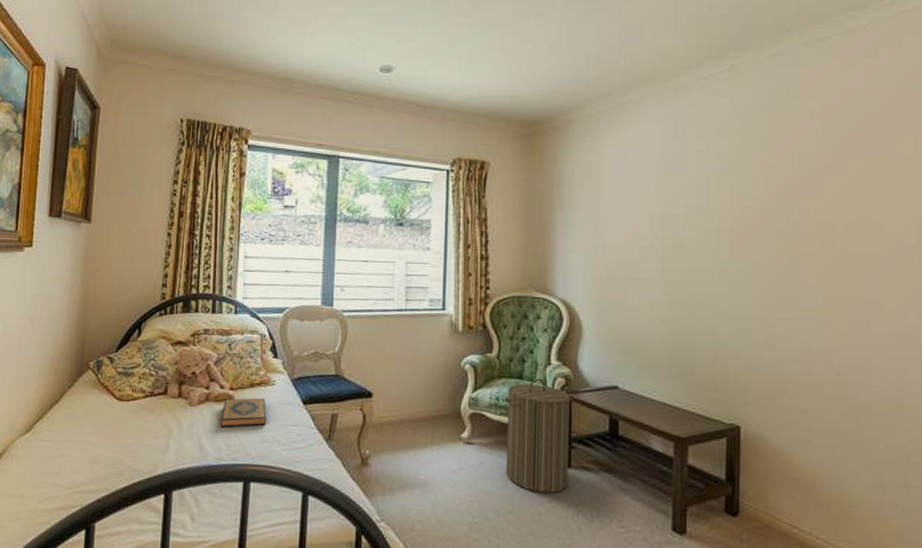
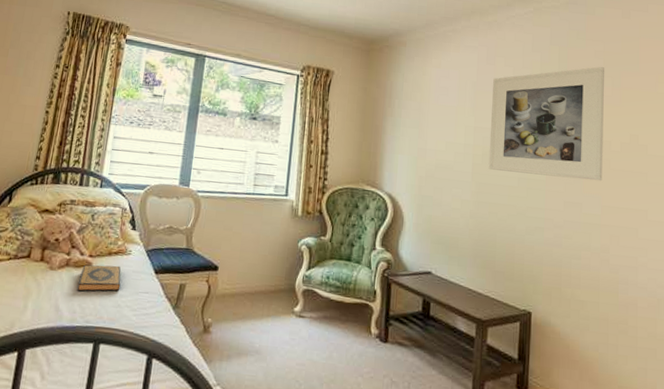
laundry hamper: present [506,378,571,493] -> none [331,261,391,365]
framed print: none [681,129,824,269] -> present [488,66,605,181]

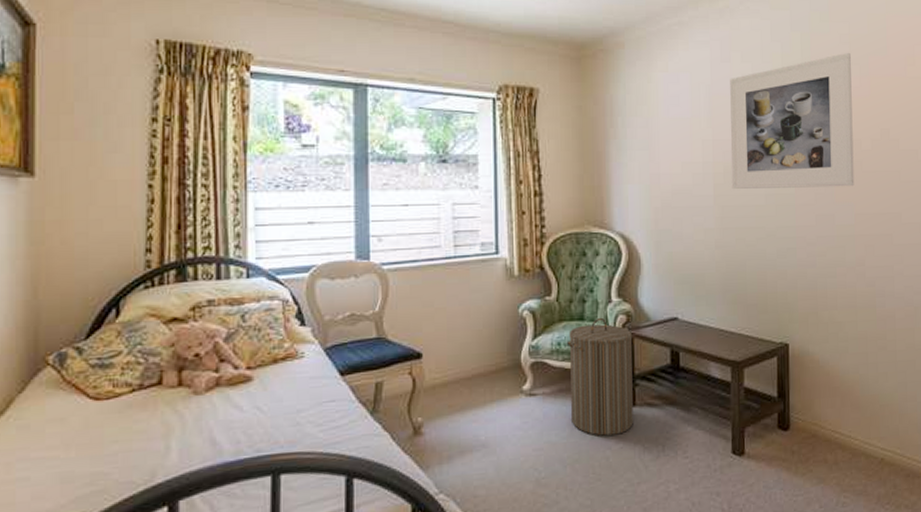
hardback book: present [77,265,121,292] -> none [236,374,296,415]
laundry hamper: none [331,261,391,365] -> present [567,317,633,436]

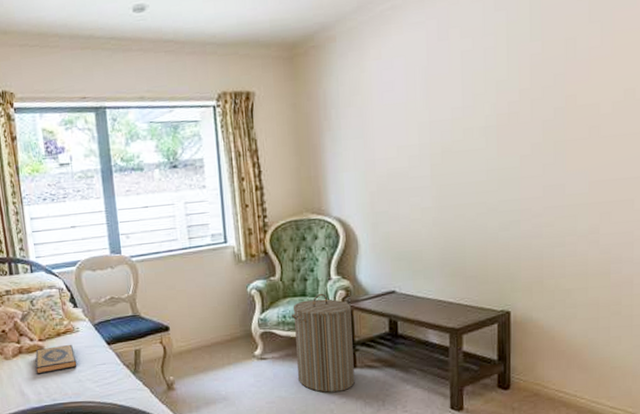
hardback book: none [236,374,296,415] -> present [35,344,77,374]
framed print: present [730,52,854,189] -> none [448,9,592,168]

